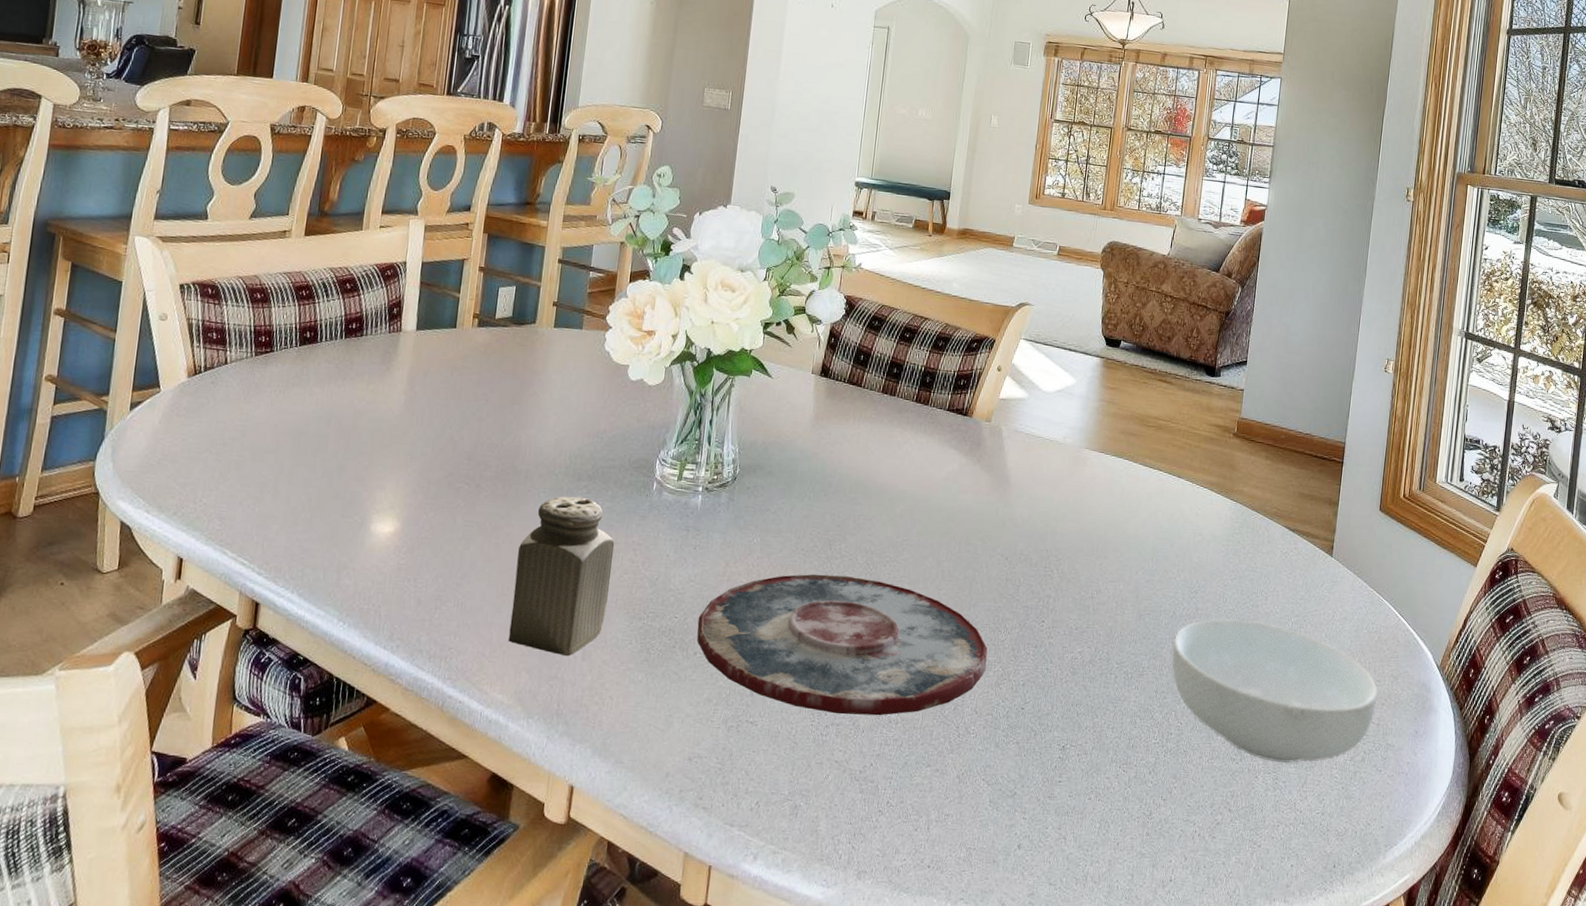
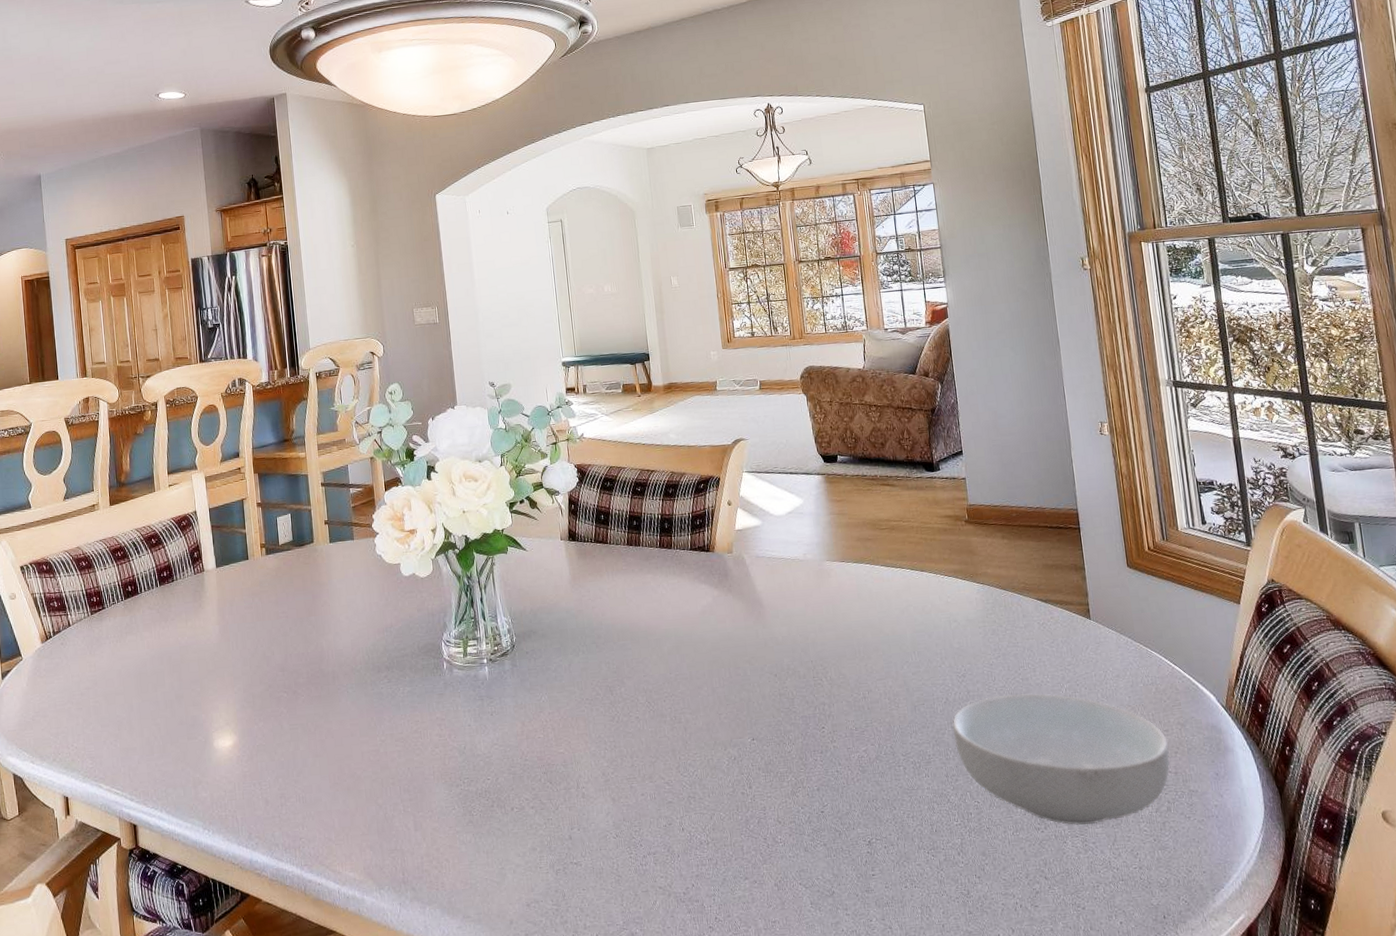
salt shaker: present [508,496,615,657] -> none [340,686,427,830]
plate: present [697,574,988,716] -> none [508,715,780,844]

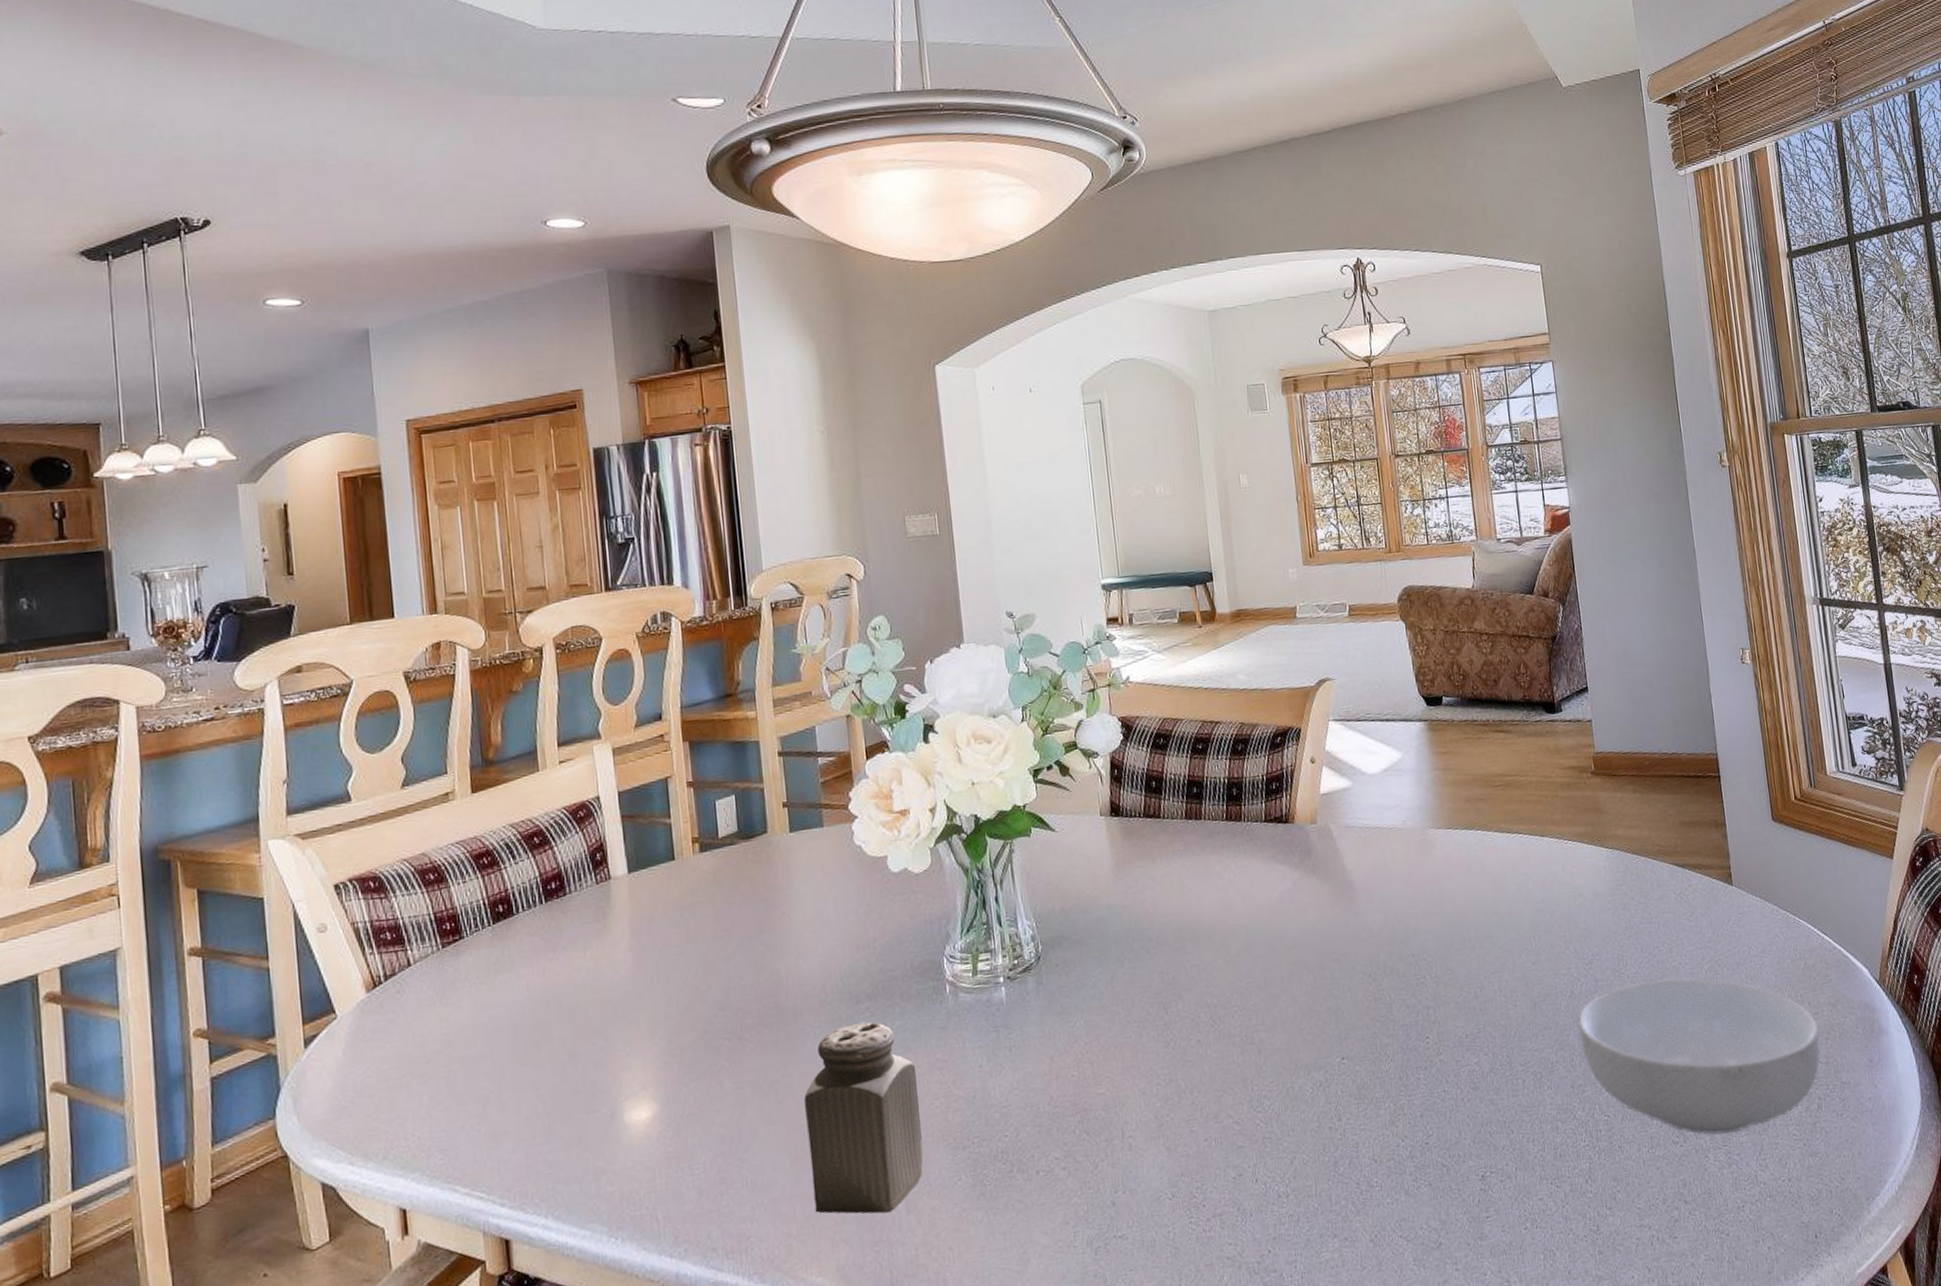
salt shaker: none [340,686,427,830] -> present [804,1022,924,1214]

